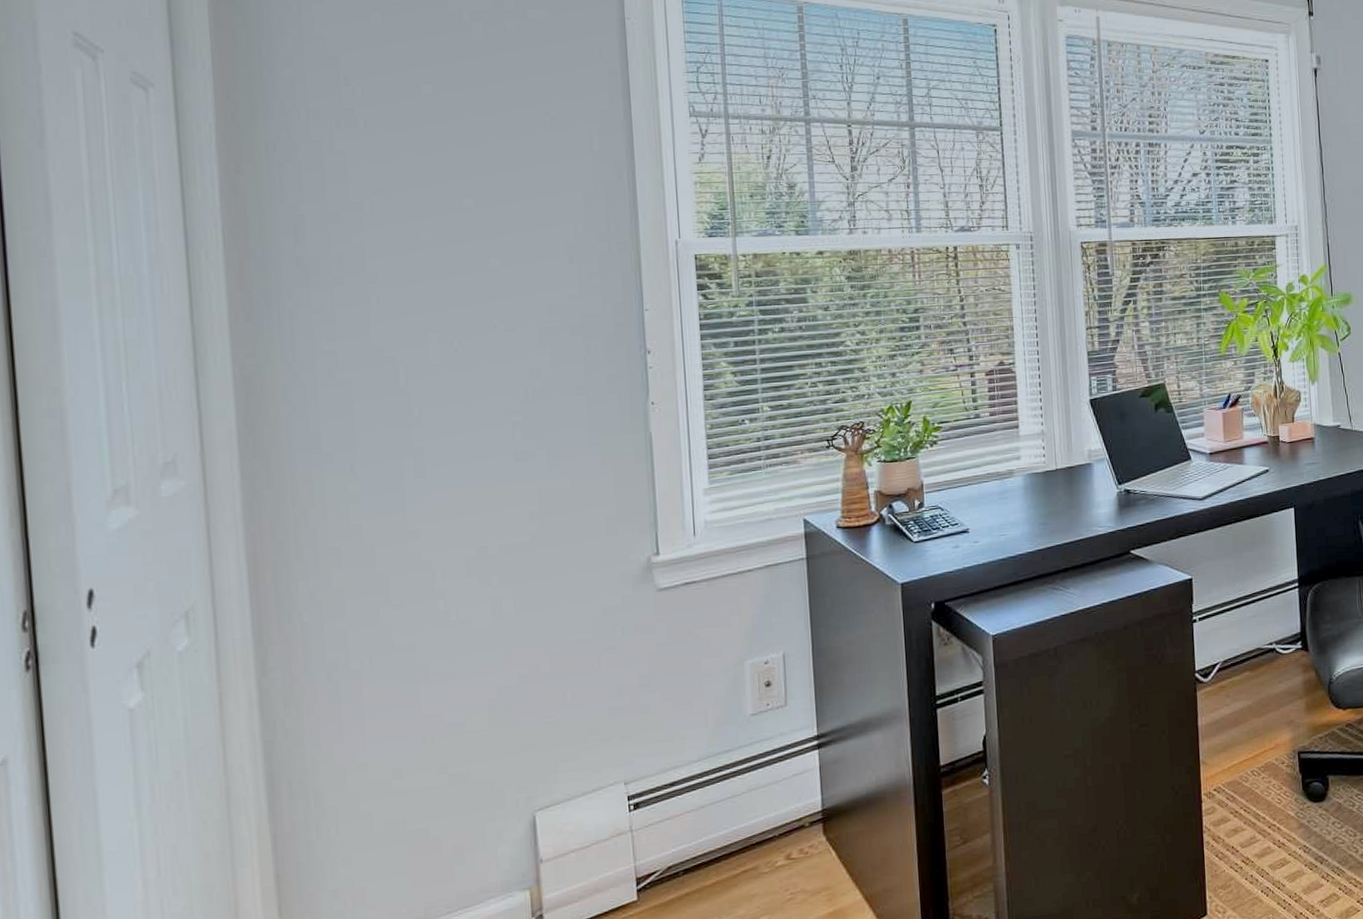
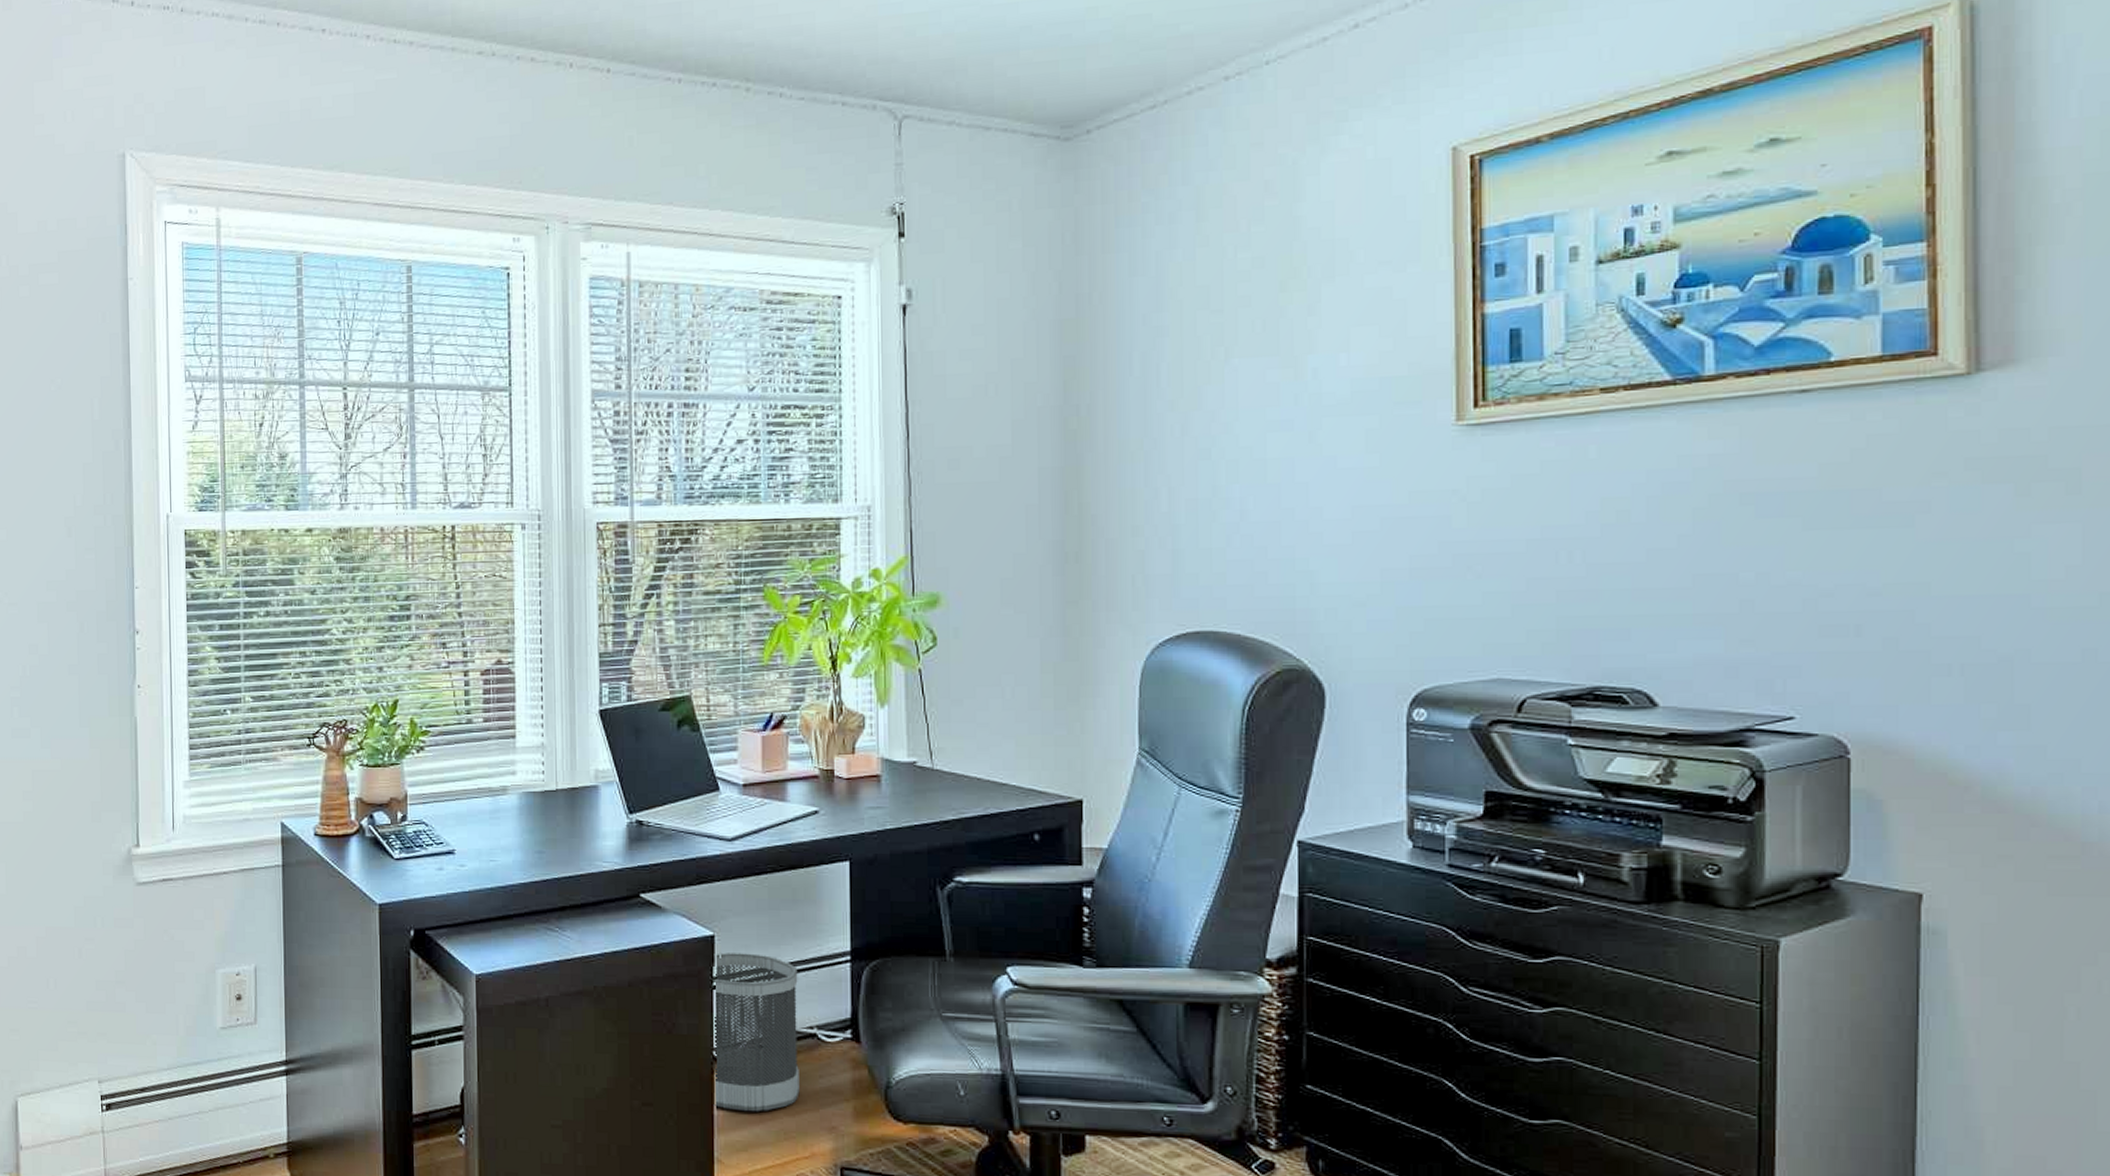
wastebasket: none [1192,589,1264,720] -> present [713,953,800,1112]

